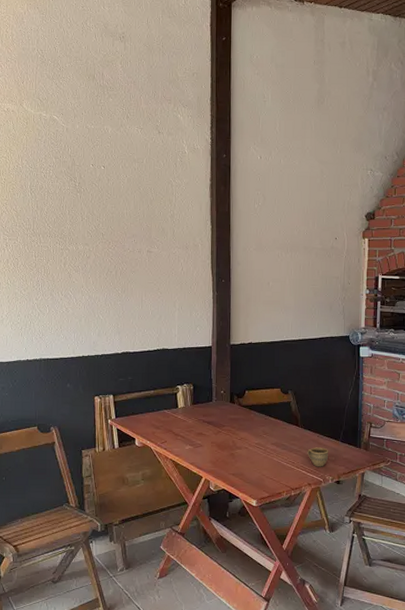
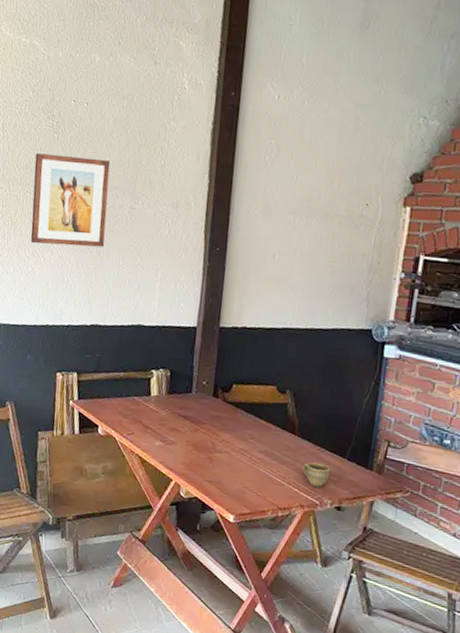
wall art: none [61,210,128,287] -> present [30,153,111,247]

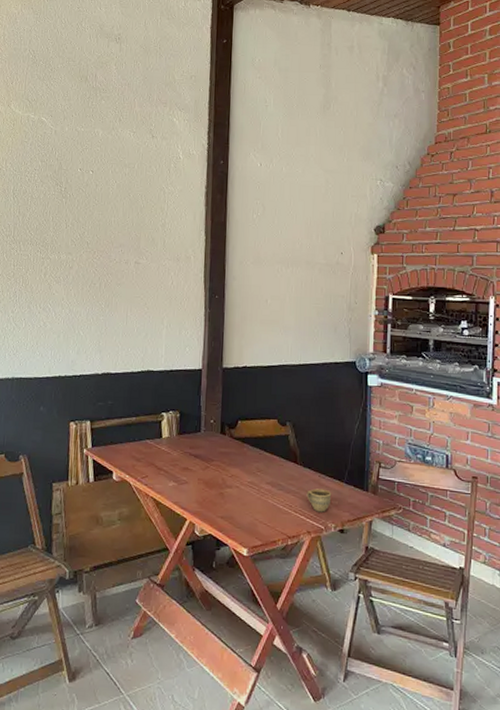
wall art: present [30,153,111,247] -> none [41,216,116,300]

